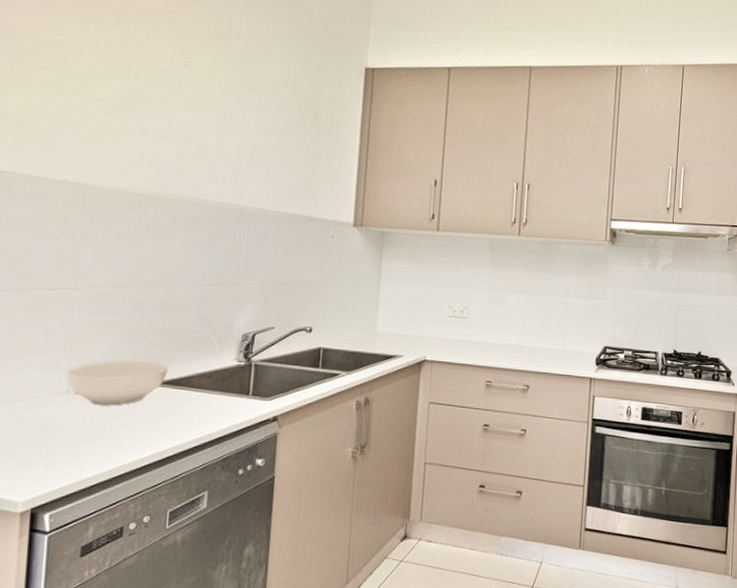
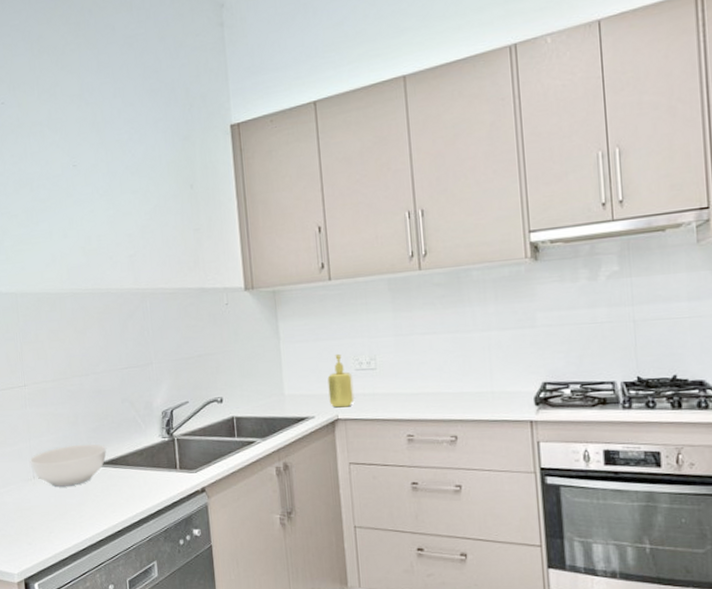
soap dispenser: none [419,299,445,350] -> present [327,353,355,408]

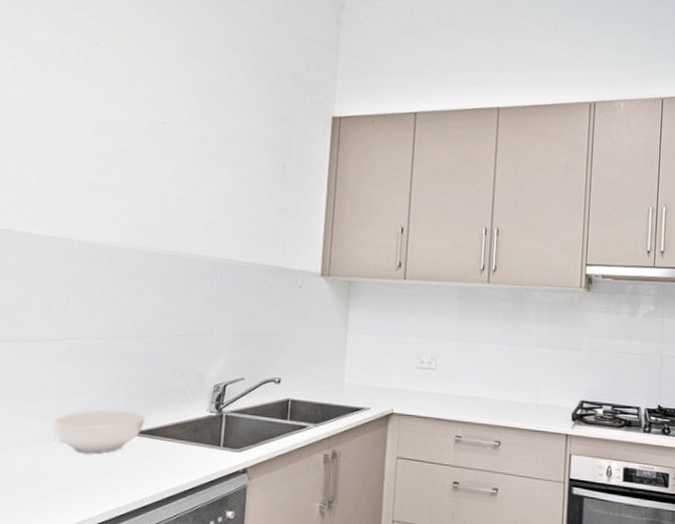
soap dispenser: present [327,353,355,408] -> none [387,350,413,403]

